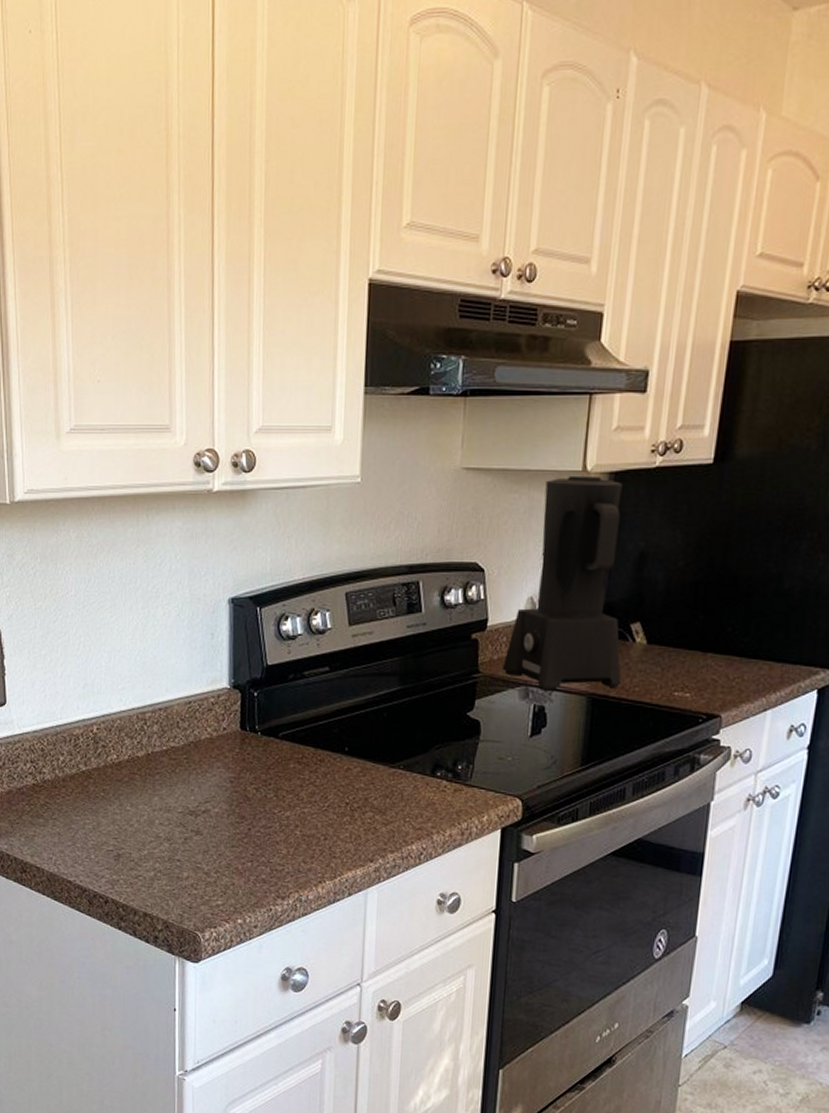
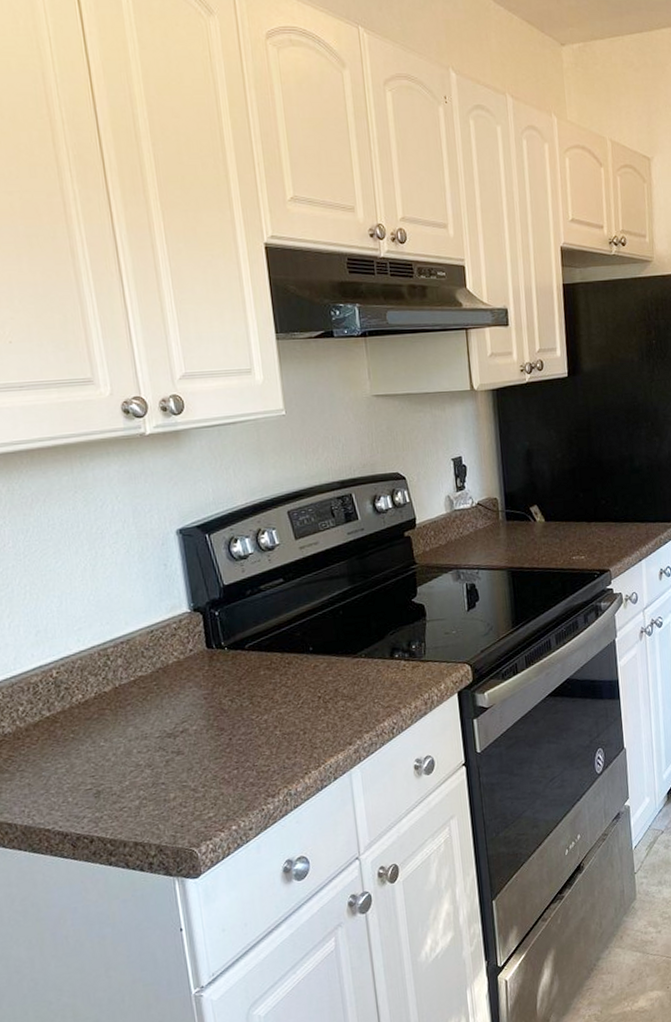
blender: present [503,475,622,691] -> none [435,393,532,571]

